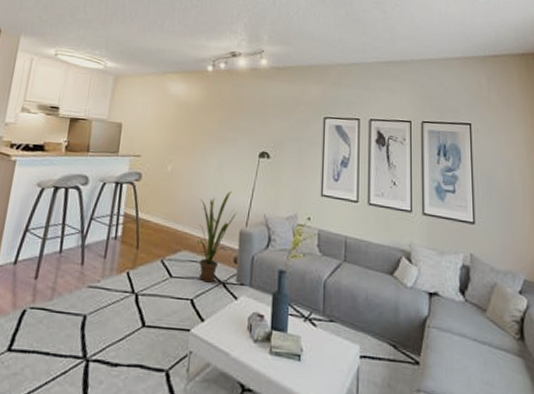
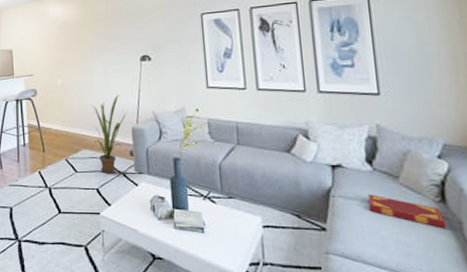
hardback book: none [459,326,523,369] -> present [368,194,446,229]

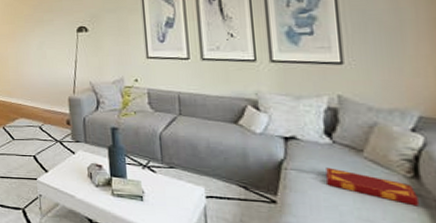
house plant: present [91,94,127,174] -> none [27,65,64,142]

